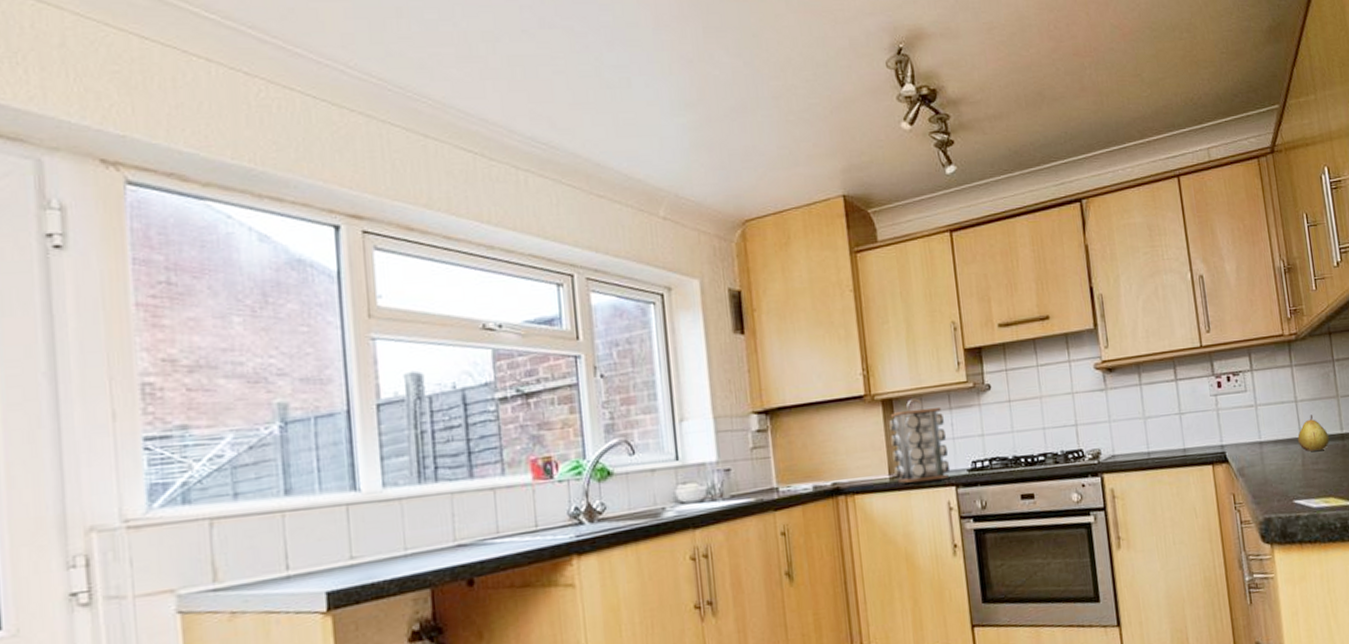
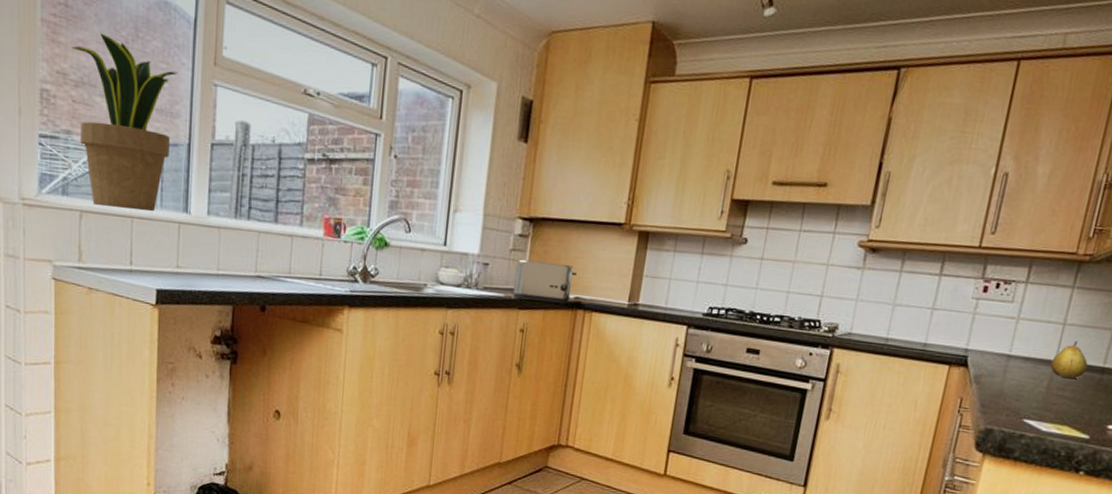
potted plant: none [179,306,324,508] -> present [71,33,178,212]
toaster: none [760,450,828,501] -> present [512,259,577,305]
spice rack: present [889,398,951,485] -> none [633,236,694,318]

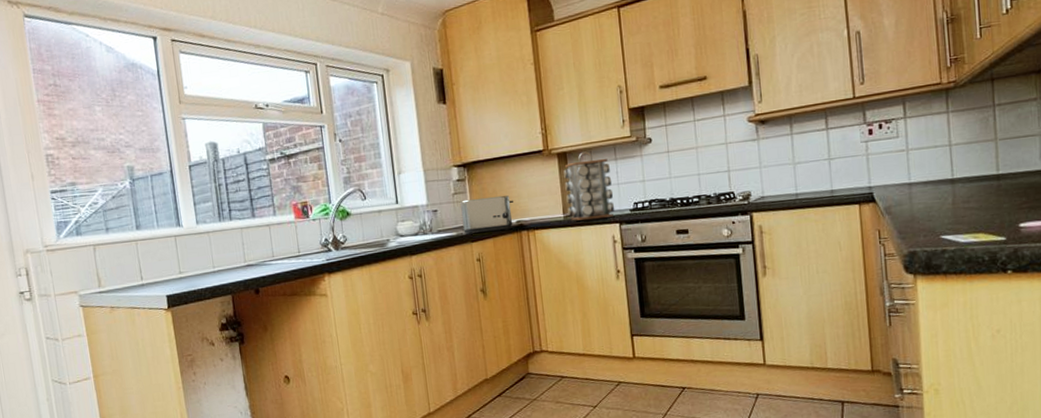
potted plant: present [71,33,178,212] -> none [64,100,157,238]
spice rack: none [633,236,694,318] -> present [563,151,615,222]
fruit: present [1051,341,1088,378] -> none [949,157,983,192]

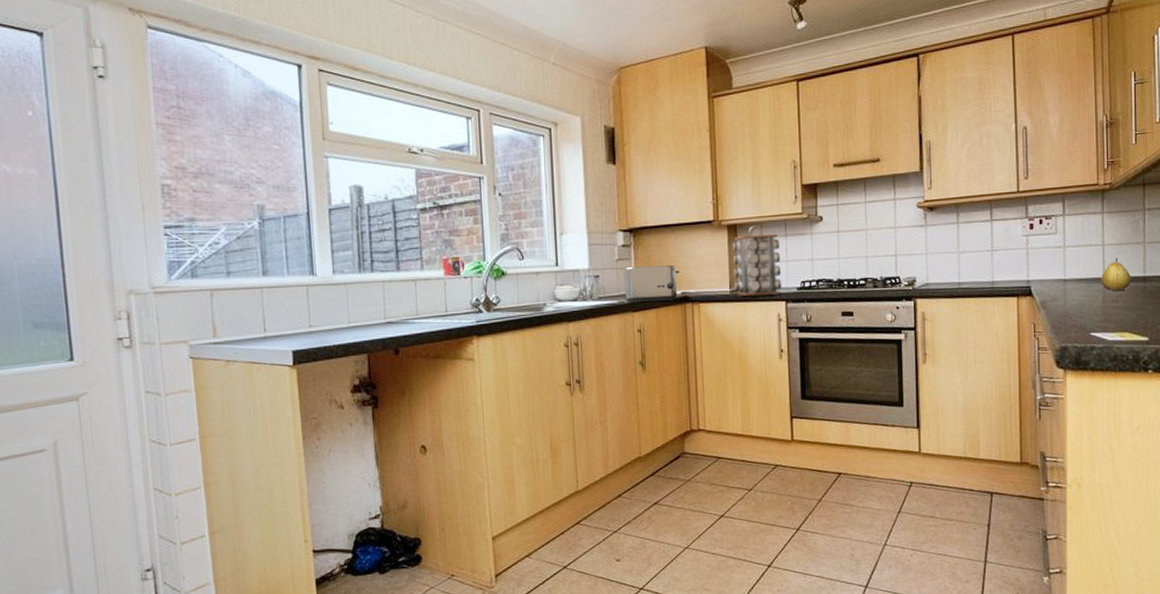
fruit: none [949,157,983,192] -> present [1101,258,1131,291]

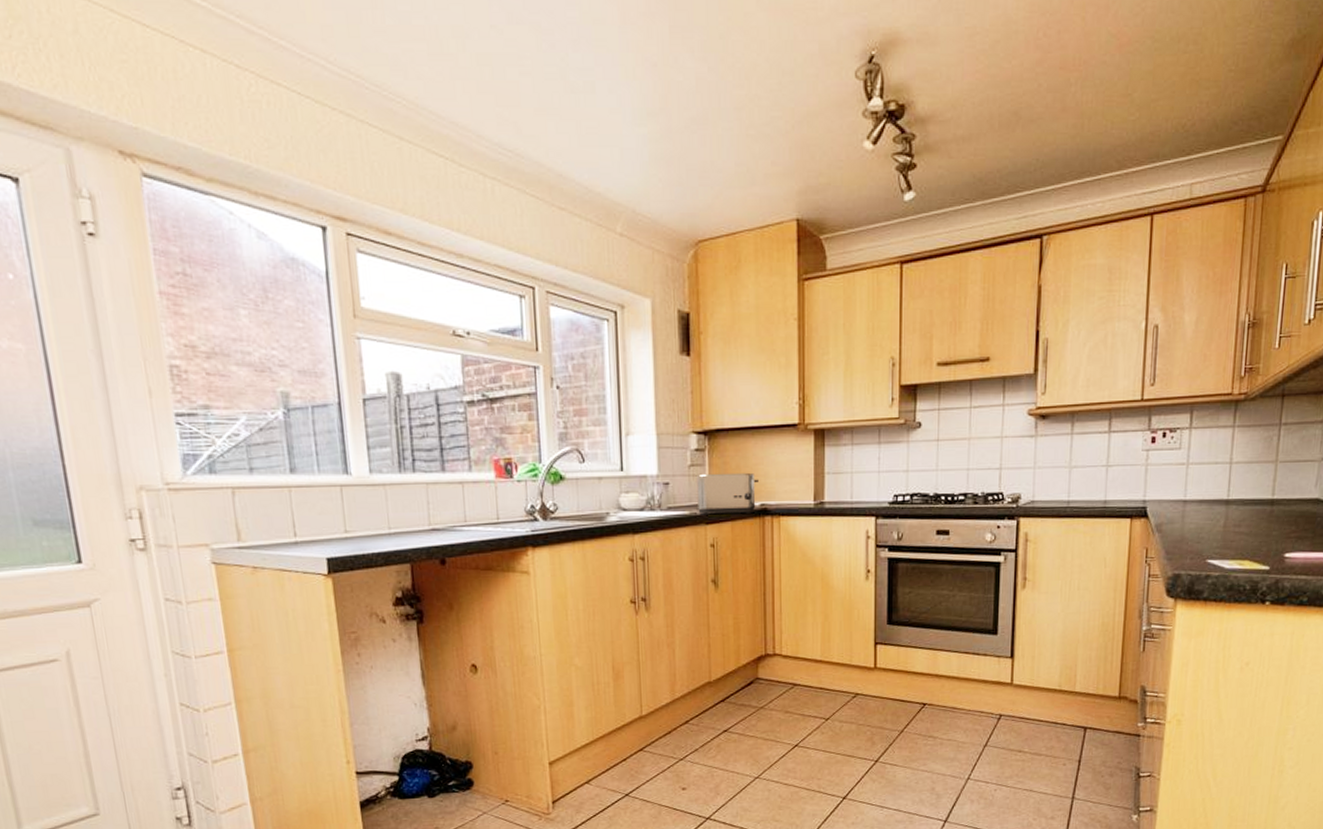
spice rack: present [732,225,782,297] -> none [819,430,873,511]
fruit: present [1101,258,1131,291] -> none [1224,478,1258,514]

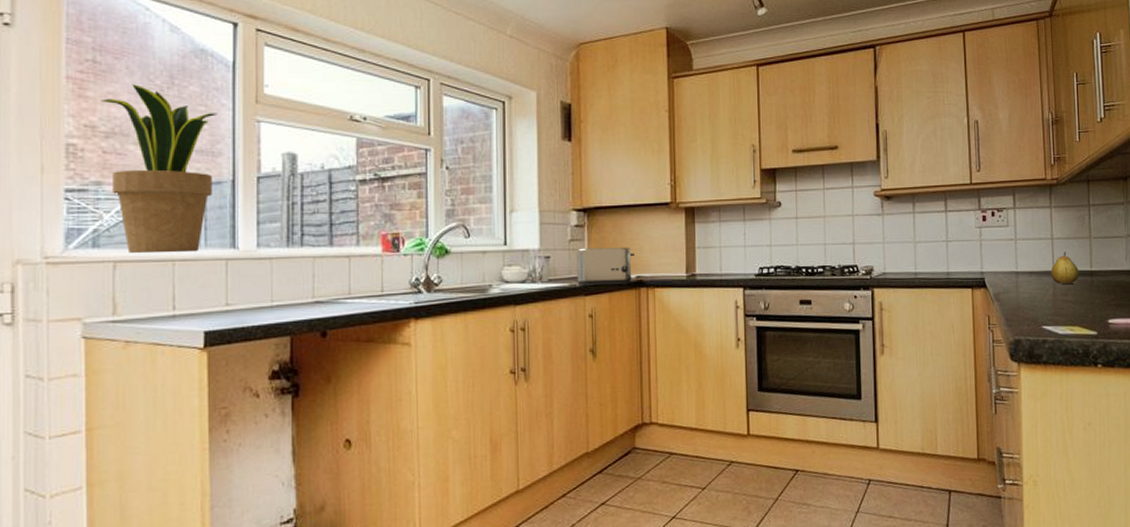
potted plant: none [196,299,320,480] -> present [100,84,218,254]
fruit: none [1224,478,1258,514] -> present [1051,252,1079,284]

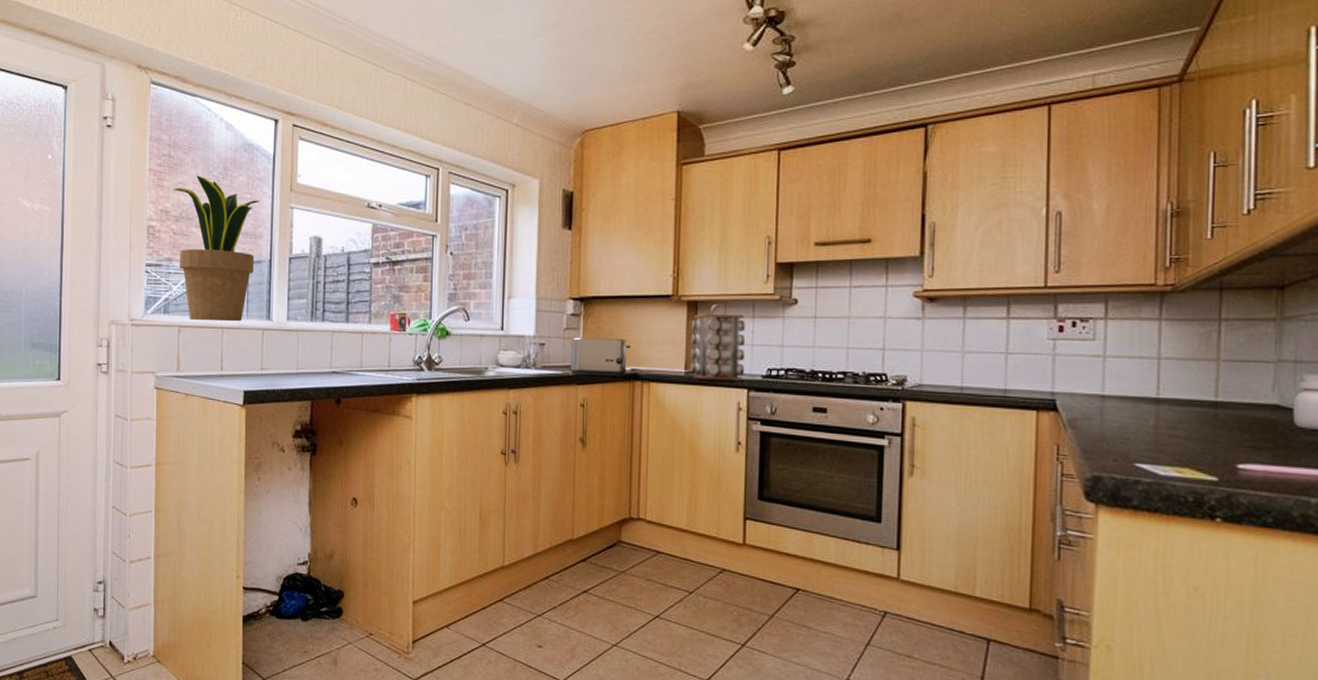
spice rack: none [690,209,740,283] -> present [690,303,746,382]
fruit: present [1051,252,1079,284] -> none [1153,375,1196,415]

